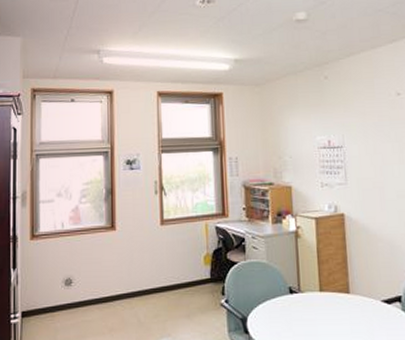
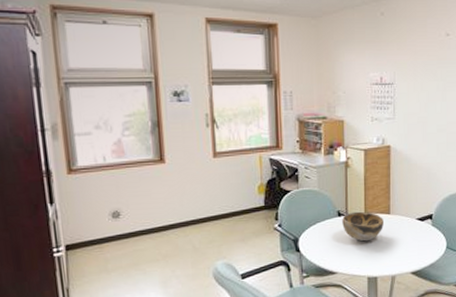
decorative bowl: none [294,289,343,326] -> present [342,211,384,242]

